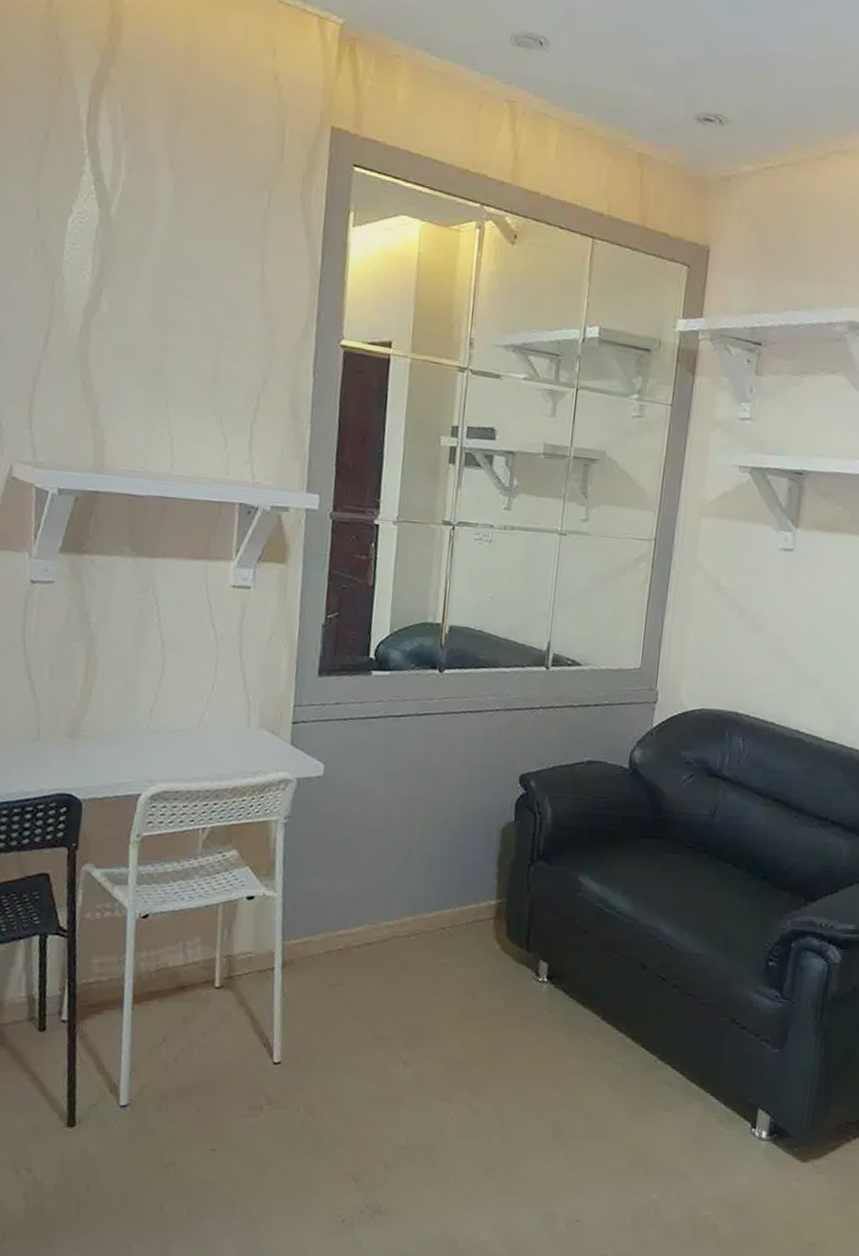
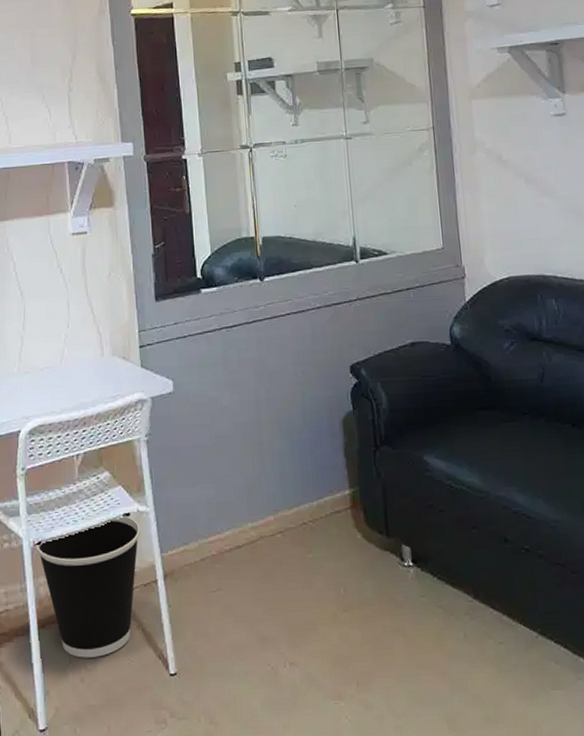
wastebasket: none [142,898,264,1039] -> present [36,515,140,658]

